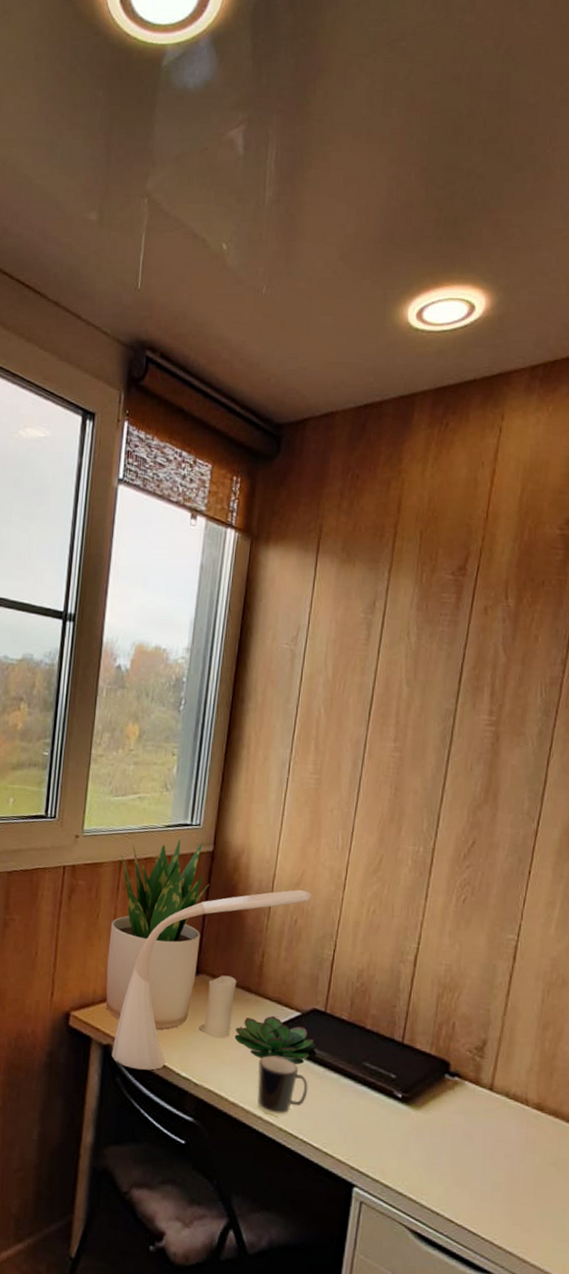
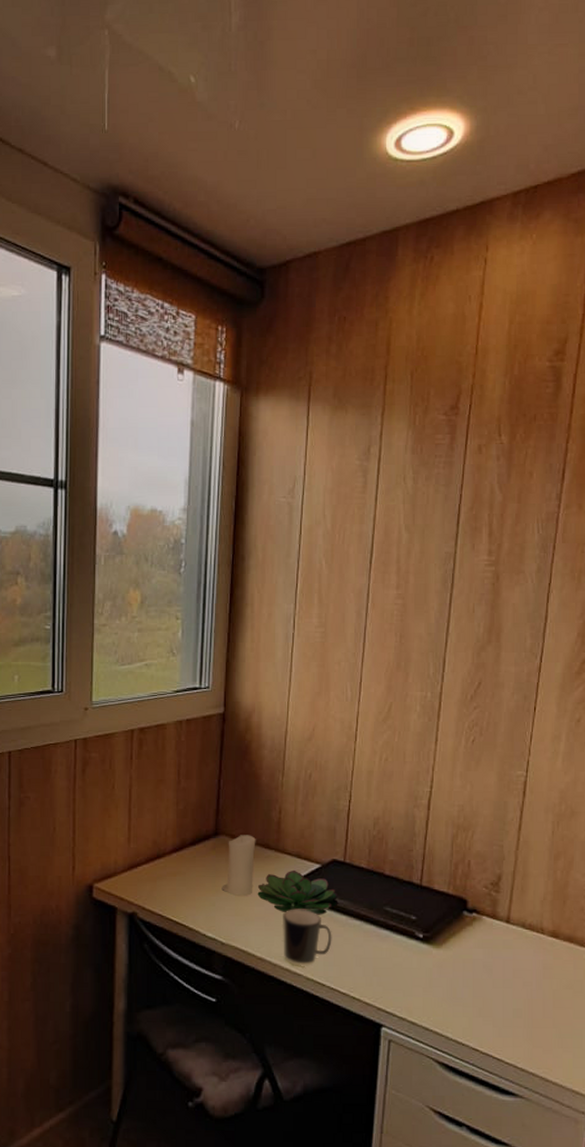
planter: present [105,839,210,1030] -> none [126,704,223,894]
desk lamp: present [111,889,312,1071] -> none [137,743,324,934]

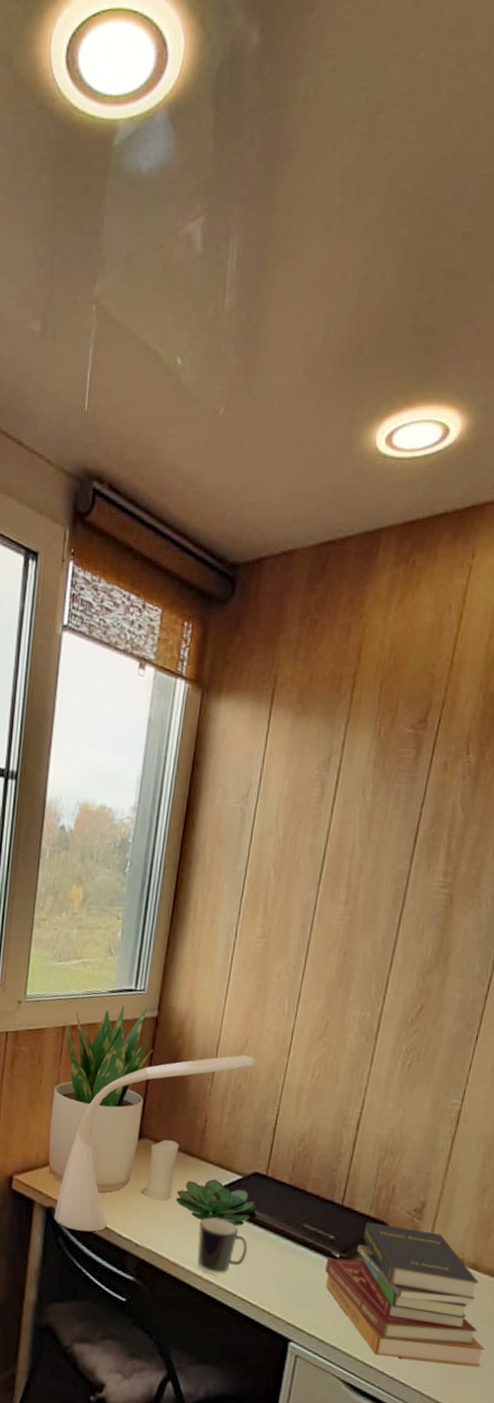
planter: none [126,704,223,894] -> present [48,1005,154,1193]
desk lamp: none [137,743,324,934] -> present [54,1054,256,1232]
books: none [410,899,572,1034] -> present [325,1221,485,1367]

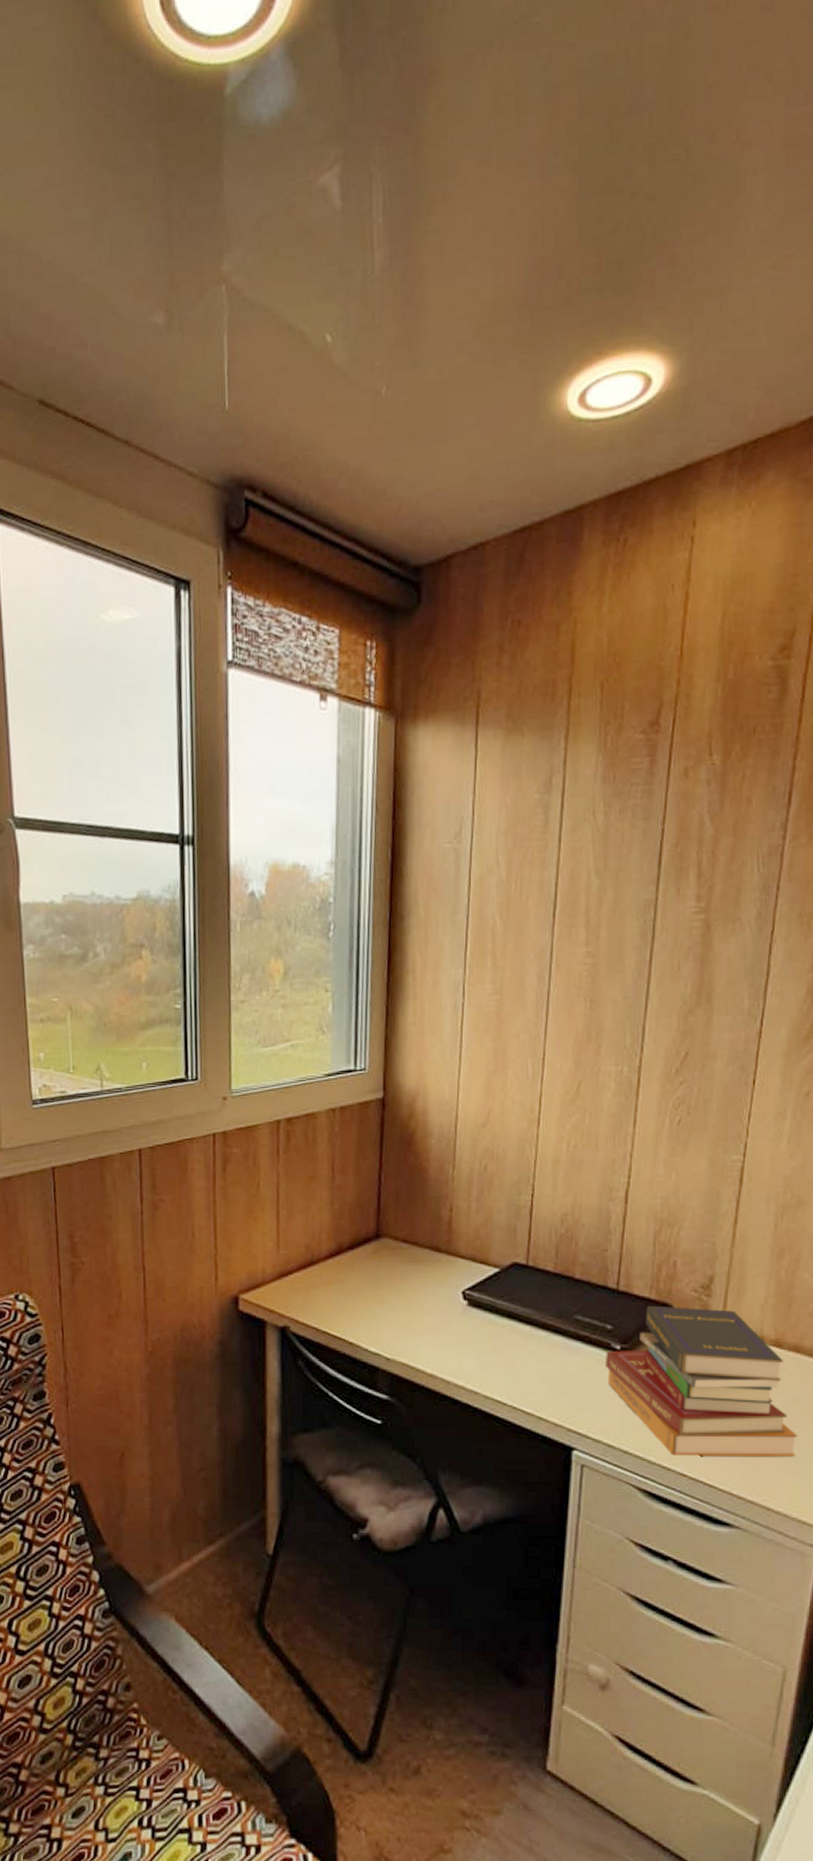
planter: present [48,1005,154,1193] -> none [274,1088,383,1305]
desk lamp: present [54,1054,256,1232] -> none [290,1130,502,1349]
candle: present [140,1140,179,1202] -> none [385,1236,424,1307]
succulent plant: present [175,1178,257,1226] -> none [426,1275,521,1326]
mug: present [196,1217,248,1276] -> none [455,1319,514,1385]

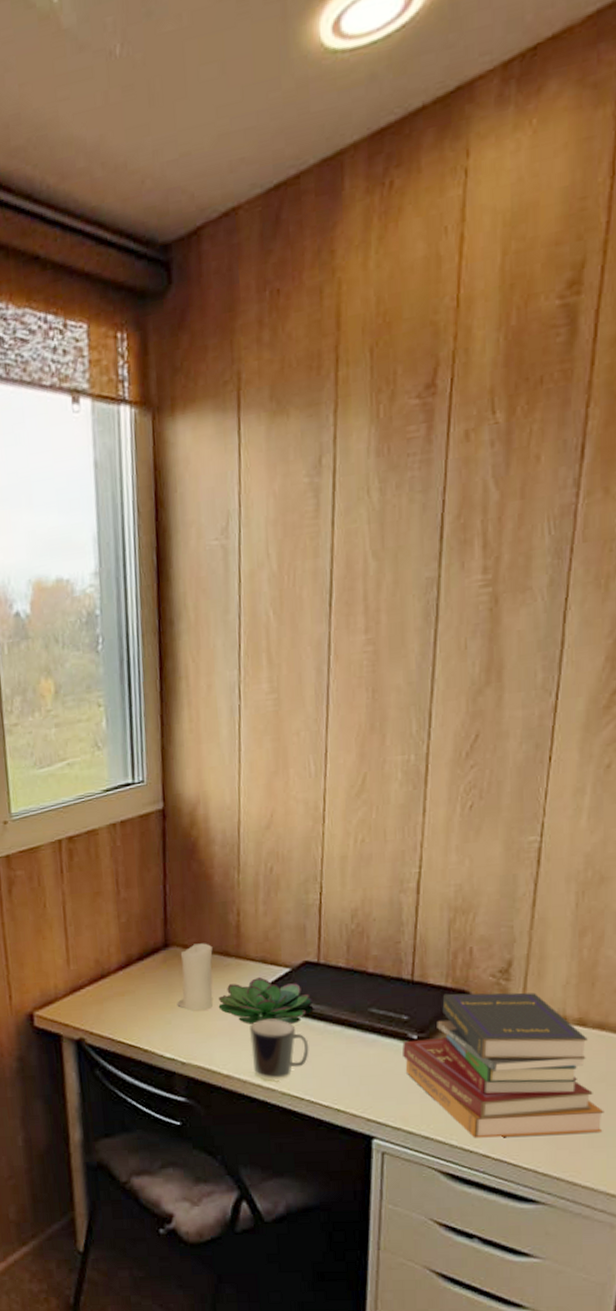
candle: none [385,1236,424,1307] -> present [177,943,214,1012]
succulent plant: none [426,1275,521,1326] -> present [218,976,314,1025]
mug: none [455,1319,514,1385] -> present [249,1019,309,1082]

